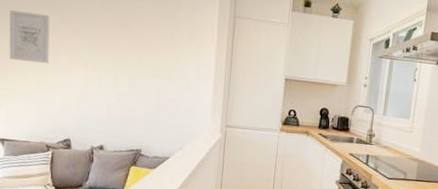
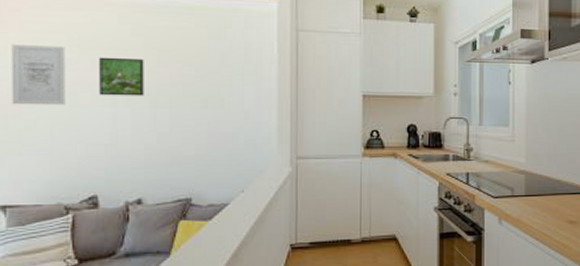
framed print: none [74,26,110,62] -> present [99,57,144,96]

